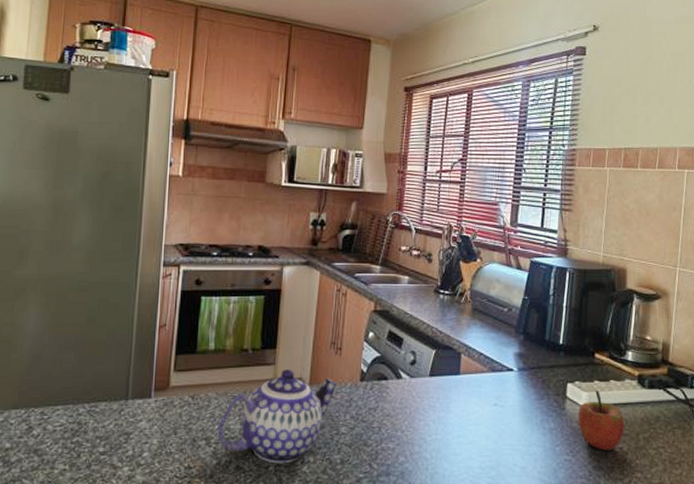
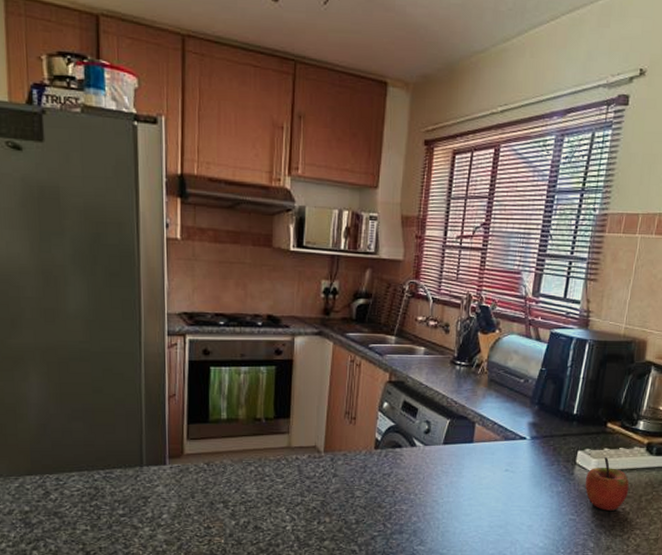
teapot: present [217,369,337,464] -> none [234,438,352,524]

